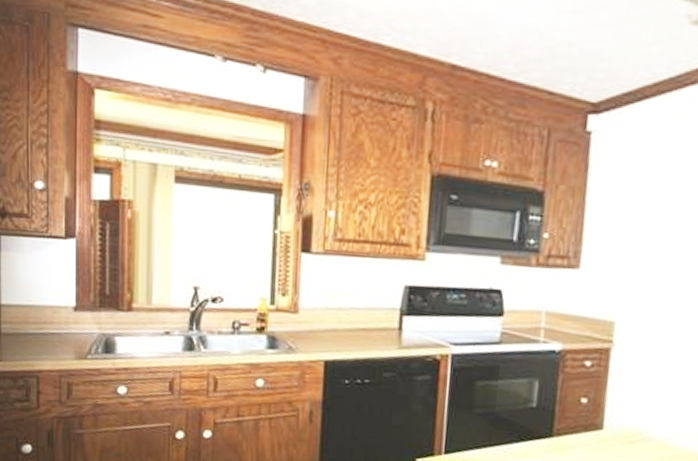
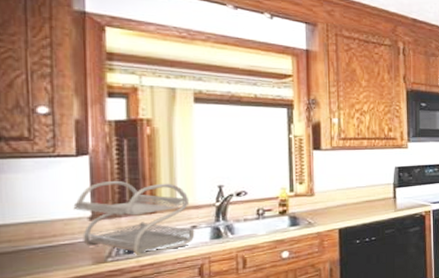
dish rack: none [61,268,168,360] -> present [73,180,195,257]

